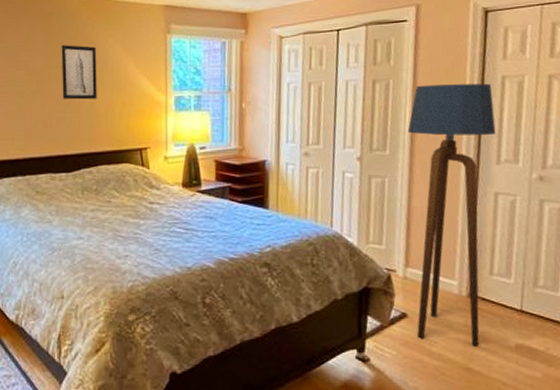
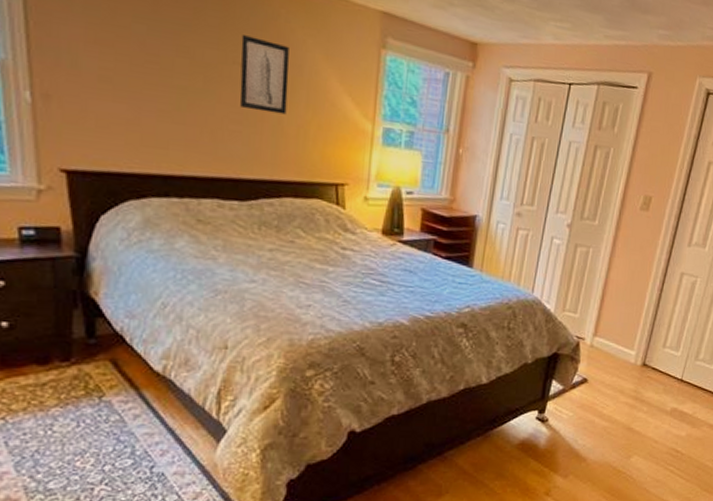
floor lamp: present [407,83,496,346] -> none [593,158,698,410]

